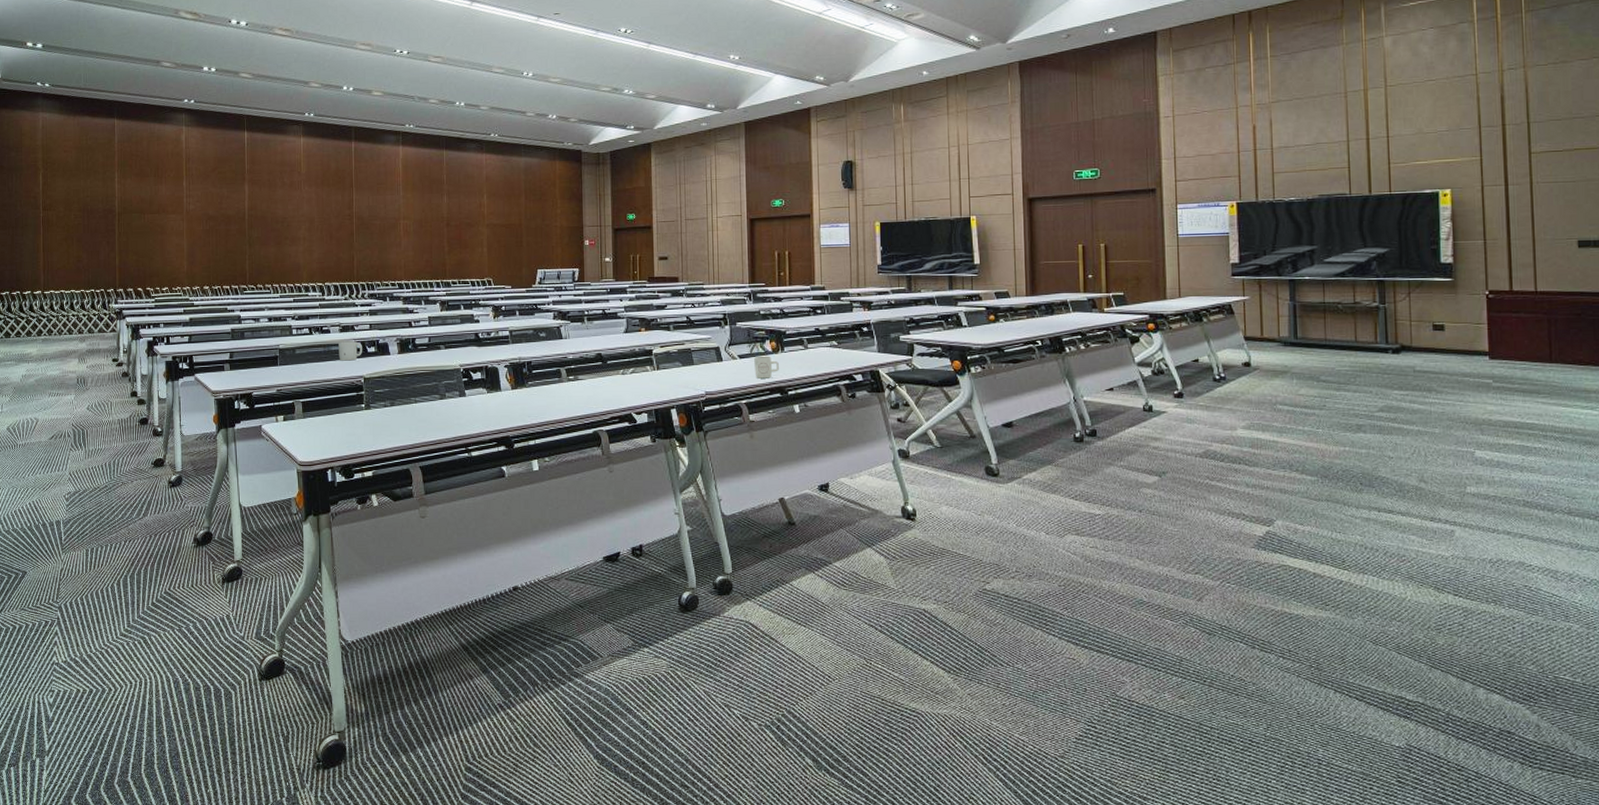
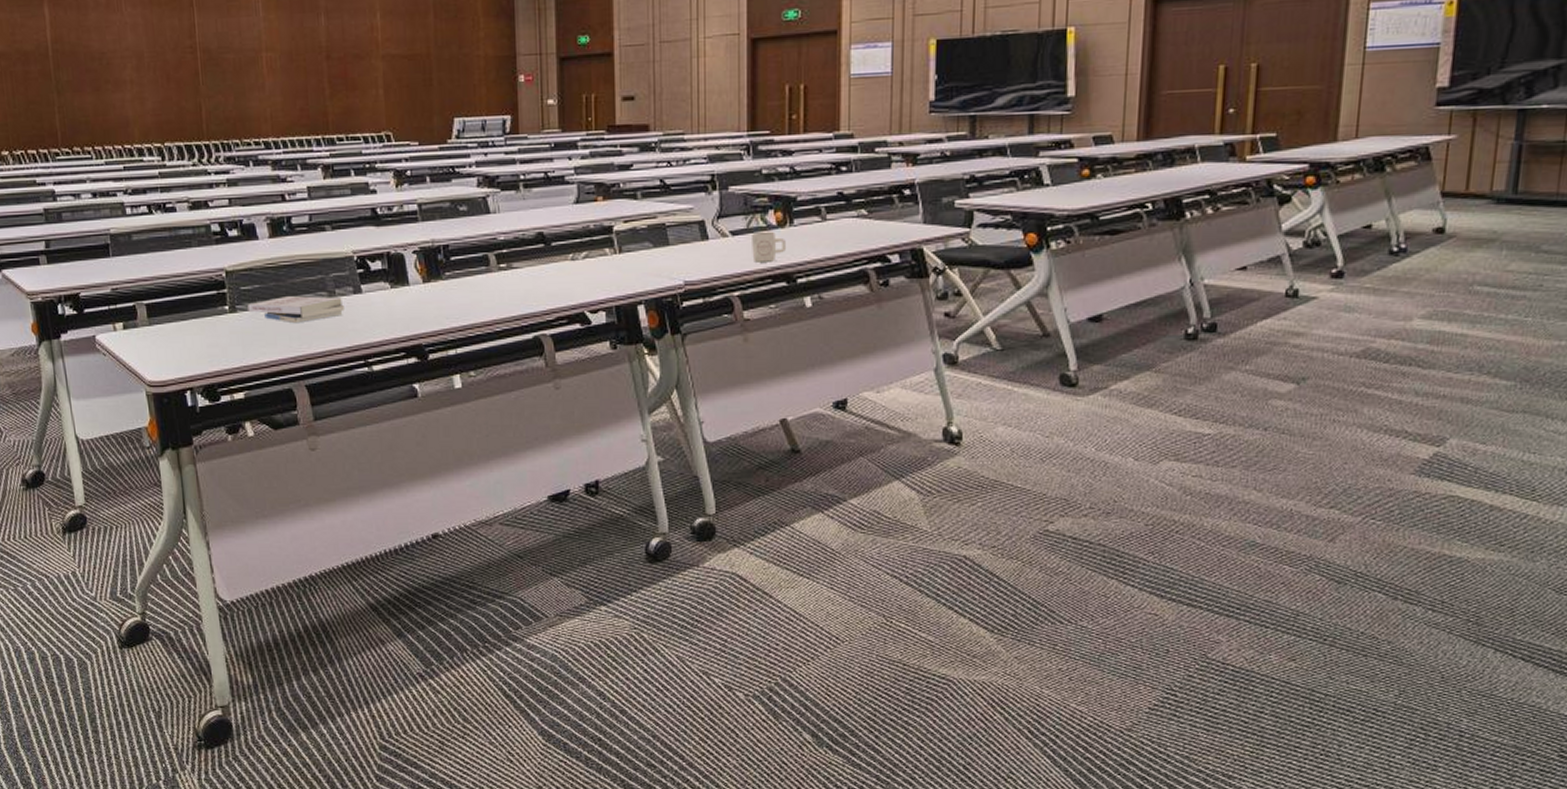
mug: present [338,341,362,361] -> none [188,222,221,249]
books: none [379,398,452,419] -> present [247,296,344,324]

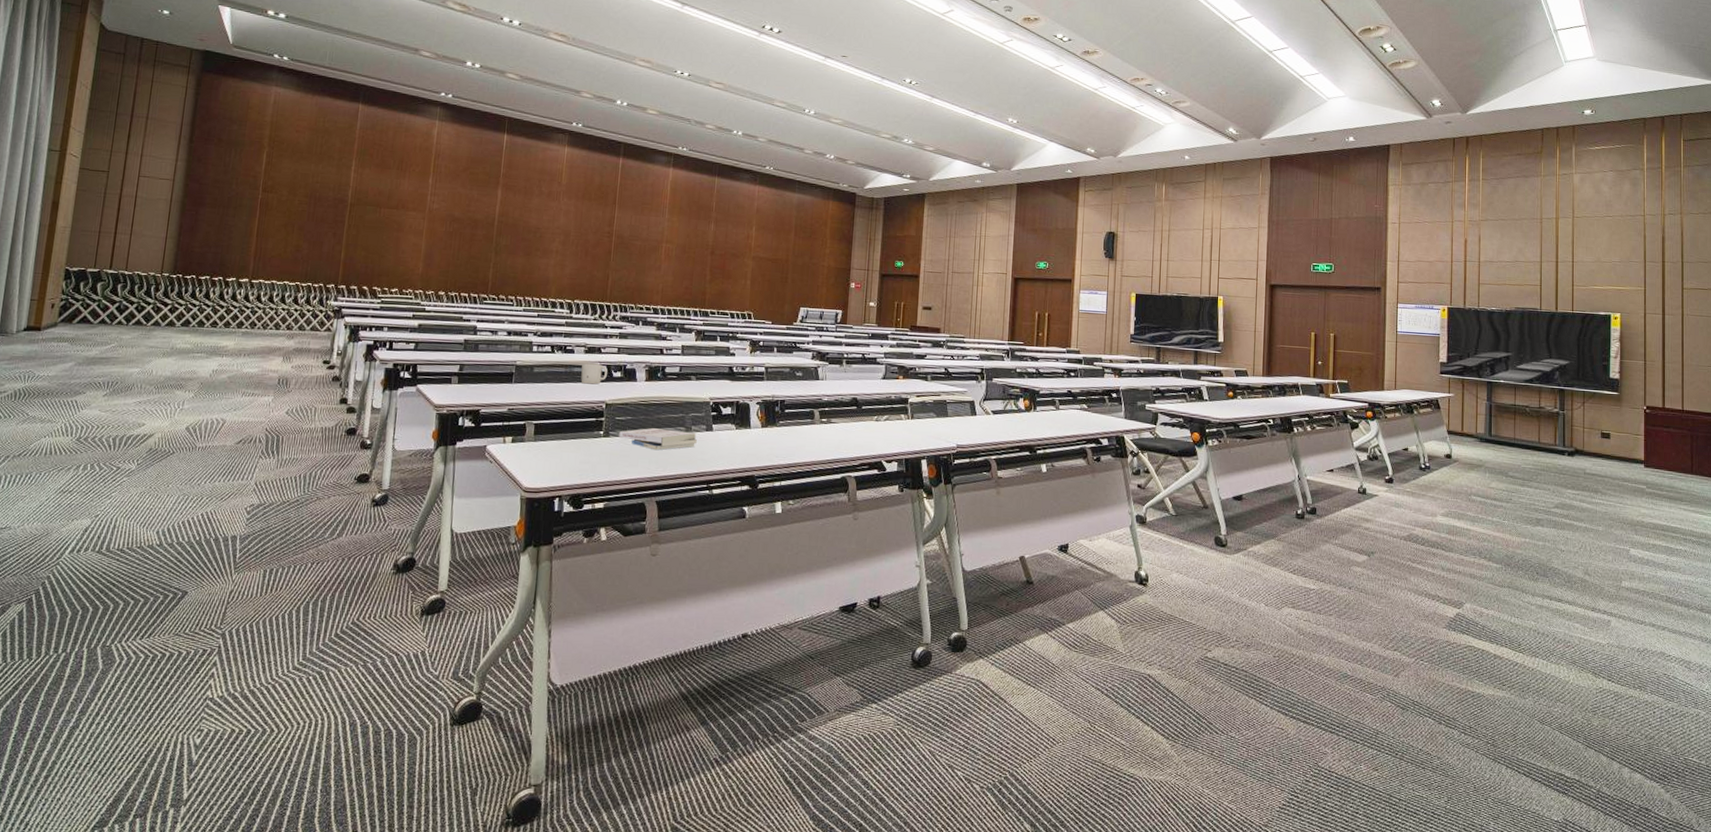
mug: none [188,222,221,249] -> present [581,363,608,385]
mug: present [752,231,786,262] -> none [1006,413,1030,436]

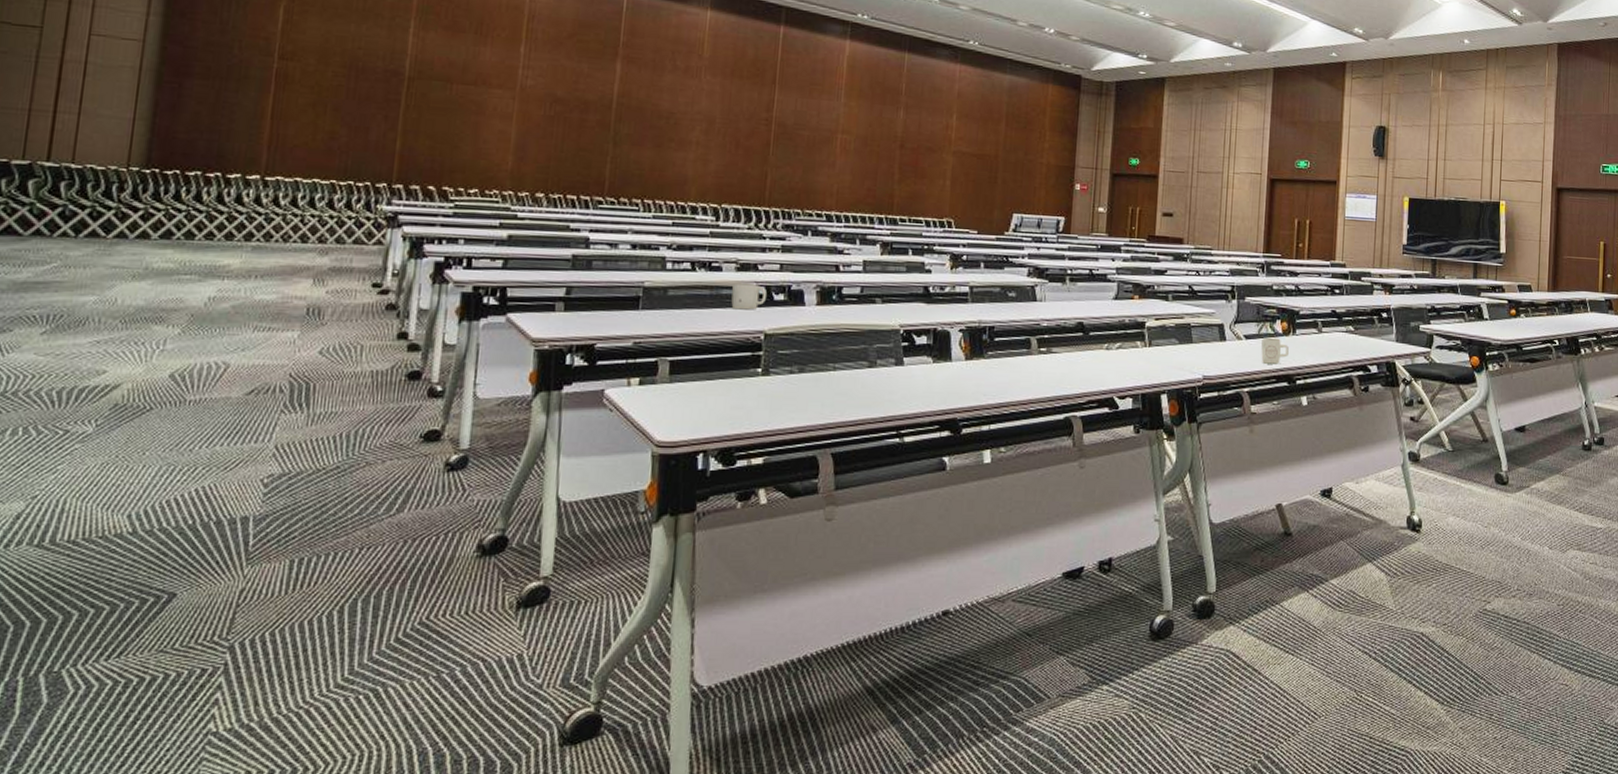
books: present [619,428,697,451] -> none [782,363,883,391]
mug: none [1006,413,1030,436] -> present [1261,337,1289,364]

